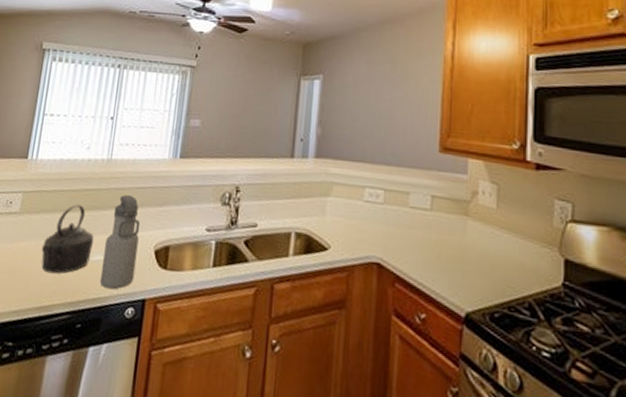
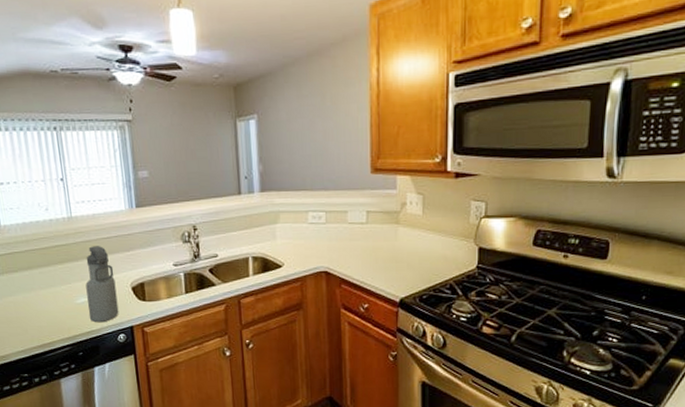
kettle: present [41,204,94,274] -> none [29,259,76,318]

